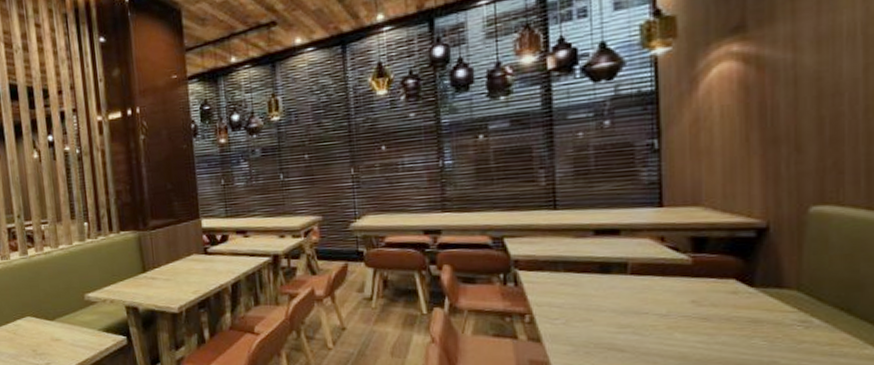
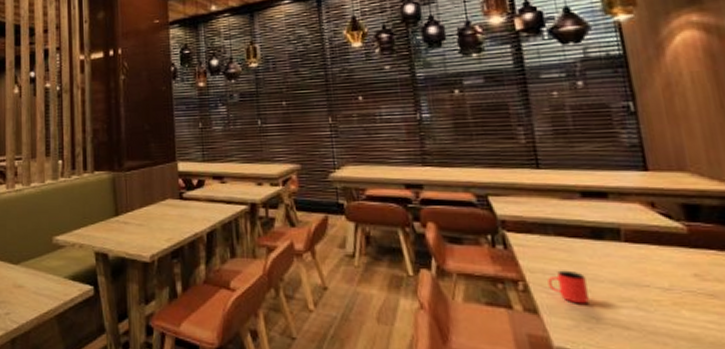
cup: none [553,302,591,332] -> present [547,270,589,304]

